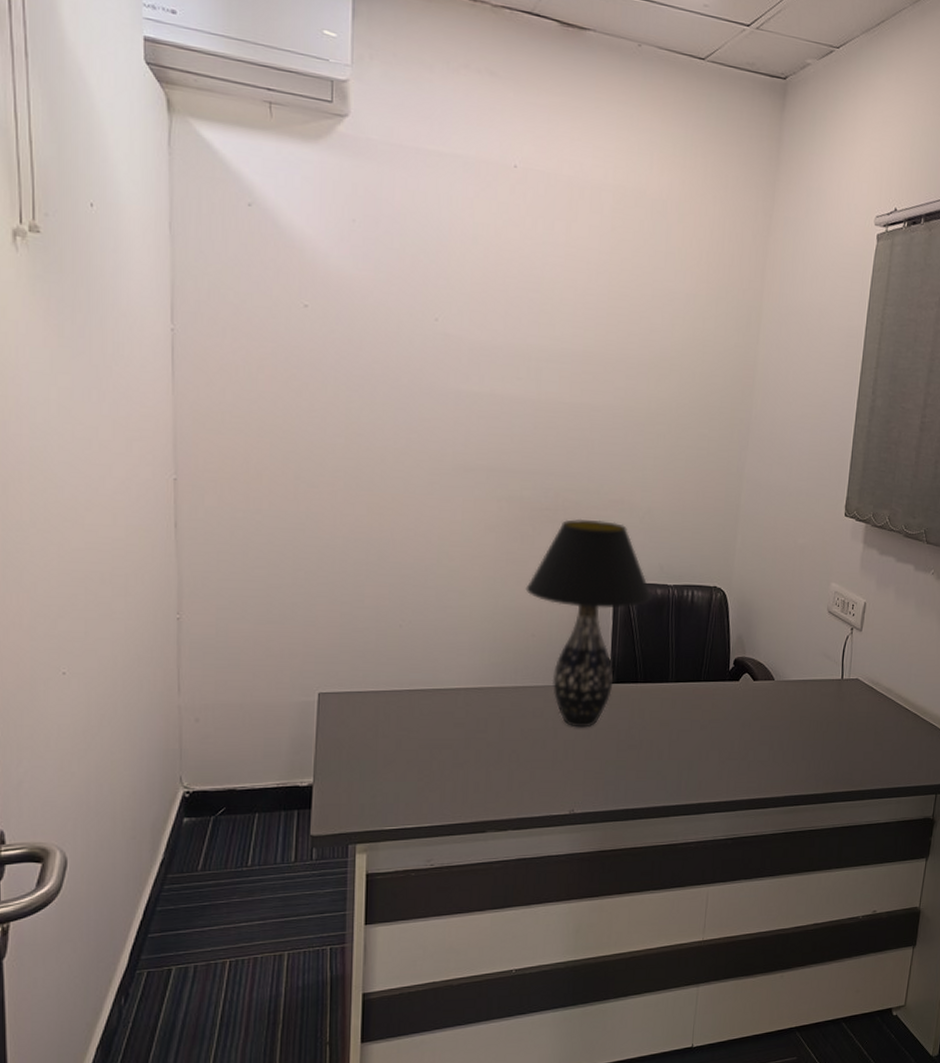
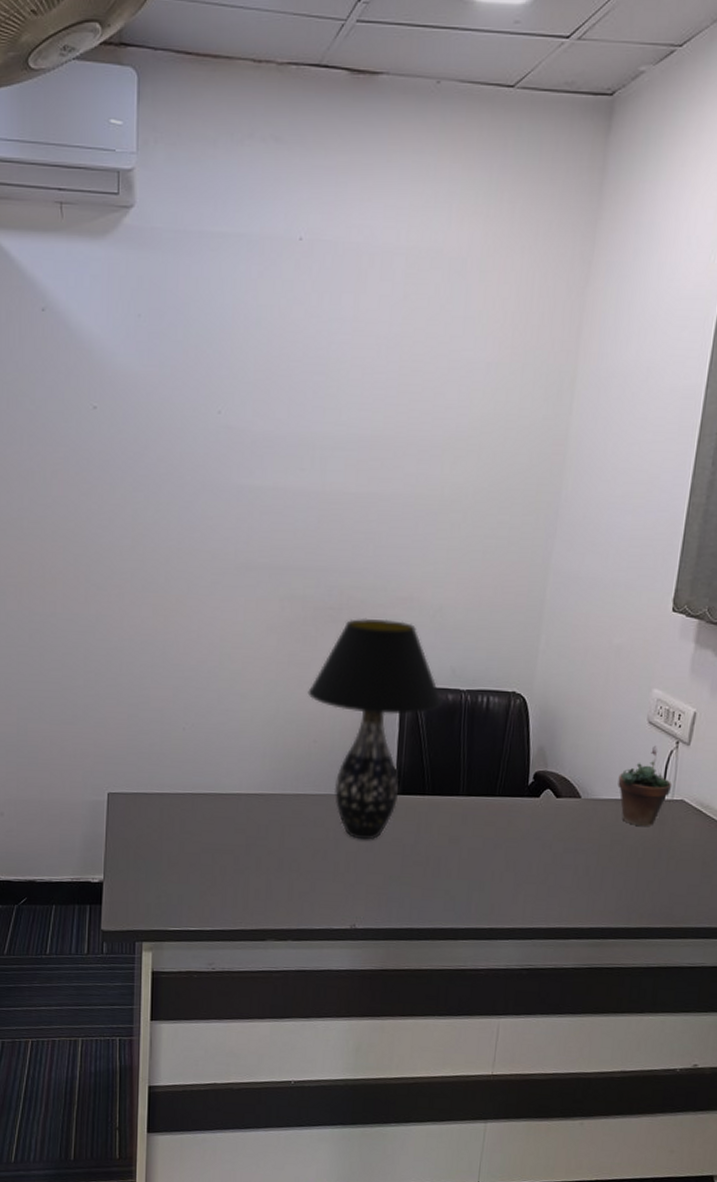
succulent plant: none [805,632,849,704] -> present [618,745,673,827]

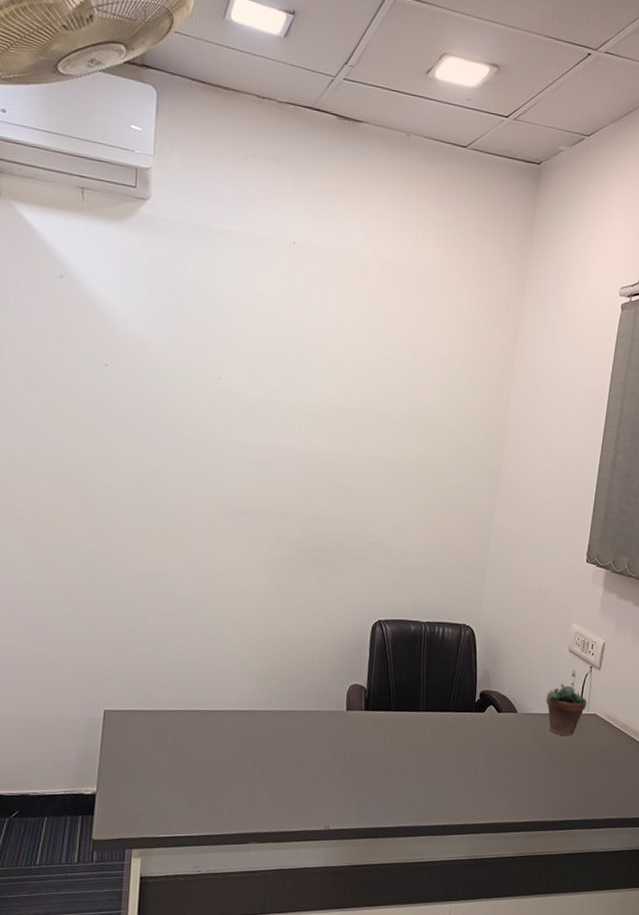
table lamp: present [307,618,443,840] -> none [291,559,407,751]

